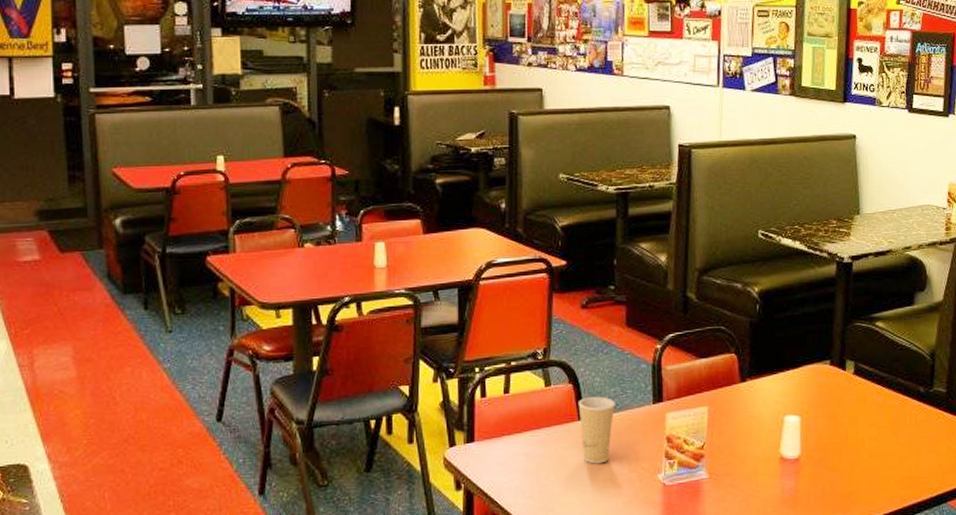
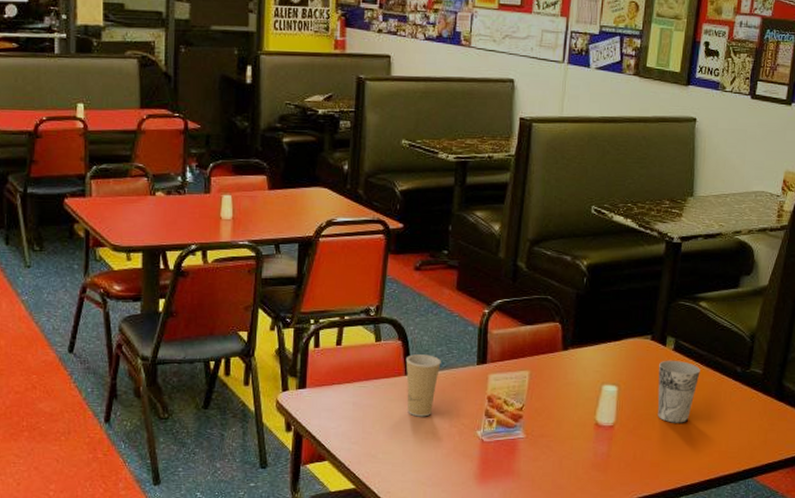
cup: none [841,384,883,451] -> present [657,360,700,423]

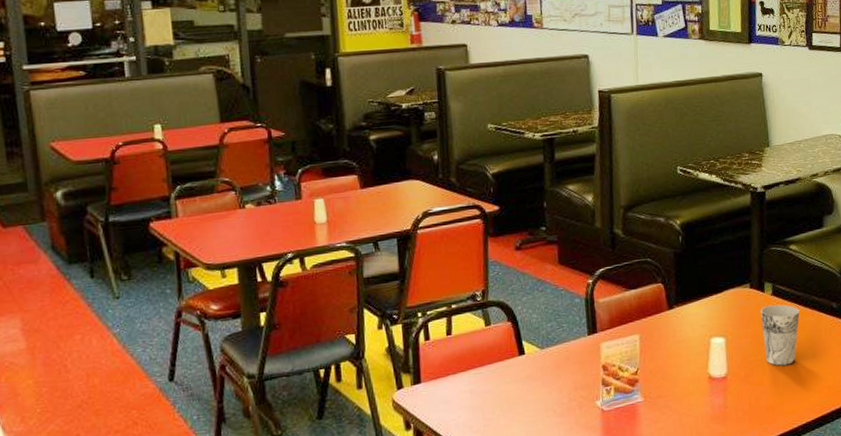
paper cup: present [405,354,441,417] -> none [517,332,553,396]

